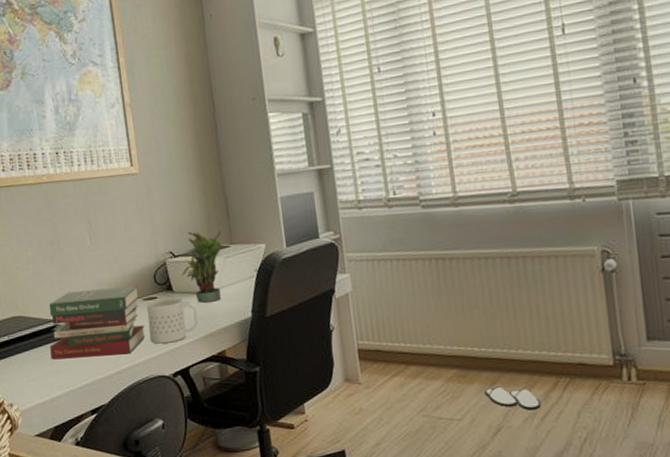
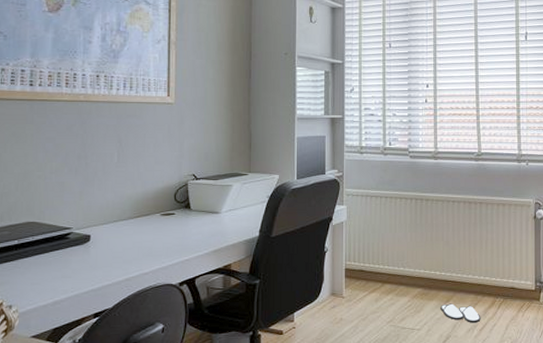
books: present [49,286,146,360] -> none [60,202,159,265]
mug: present [146,297,198,344] -> none [162,215,210,255]
potted plant: present [181,231,222,303] -> none [200,158,241,221]

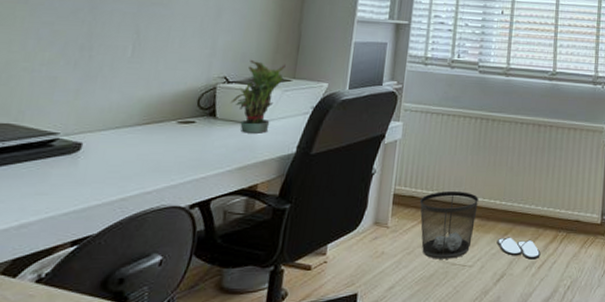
potted plant: none [200,158,241,221] -> present [230,59,286,133]
waste bin: none [368,265,420,324] -> present [419,191,479,259]

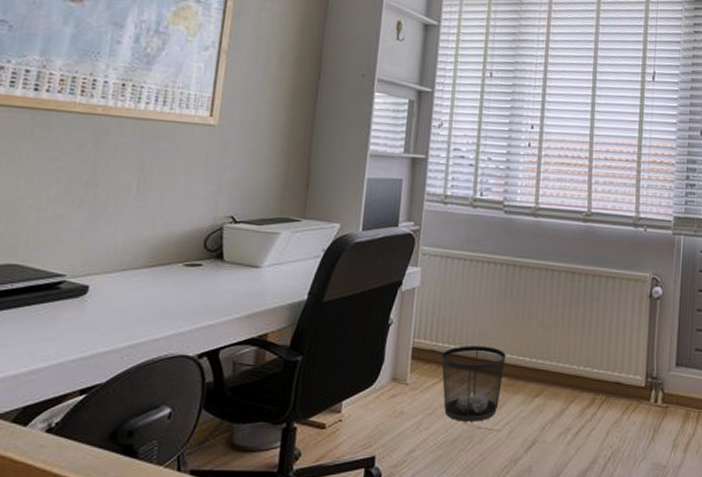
potted plant: present [230,59,286,133] -> none [237,197,295,278]
slippers: present [497,237,541,260] -> none [527,399,577,425]

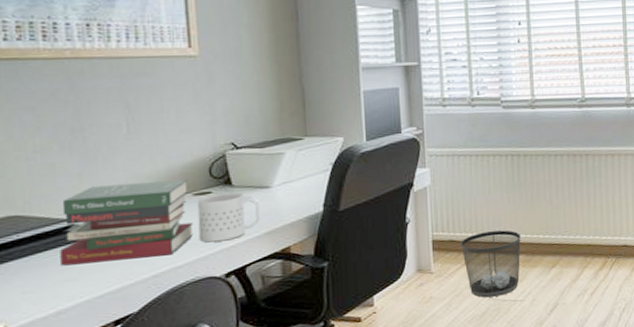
books: none [44,244,181,326] -> present [60,179,194,266]
mug: none [180,267,246,318] -> present [197,192,260,243]

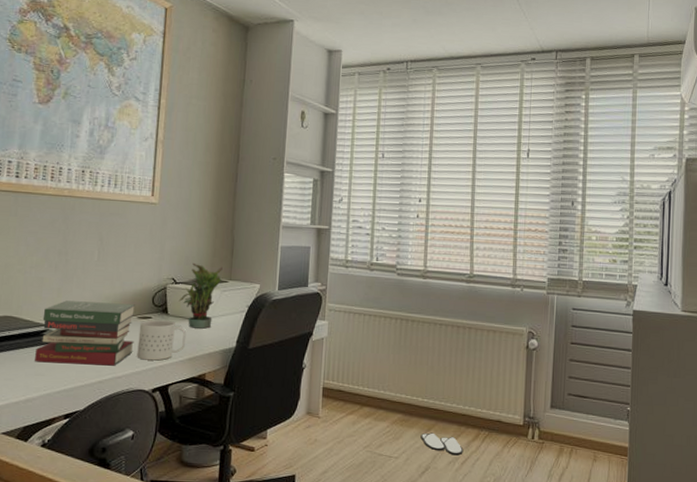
potted plant: none [243,121,295,198] -> present [178,262,223,329]
waste bin: present [460,230,521,298] -> none [346,387,401,450]
slippers: none [545,268,592,288] -> present [420,432,464,456]

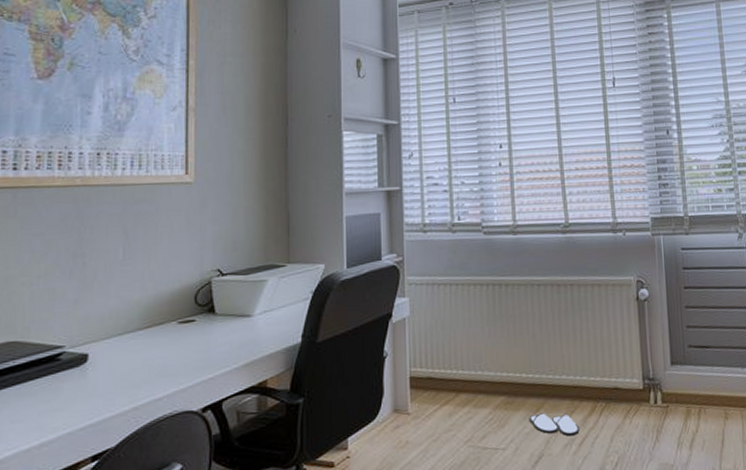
books: present [35,300,135,366] -> none [49,307,175,395]
mug: present [137,319,187,361] -> none [180,320,240,374]
potted plant: present [178,262,223,329] -> none [227,248,278,327]

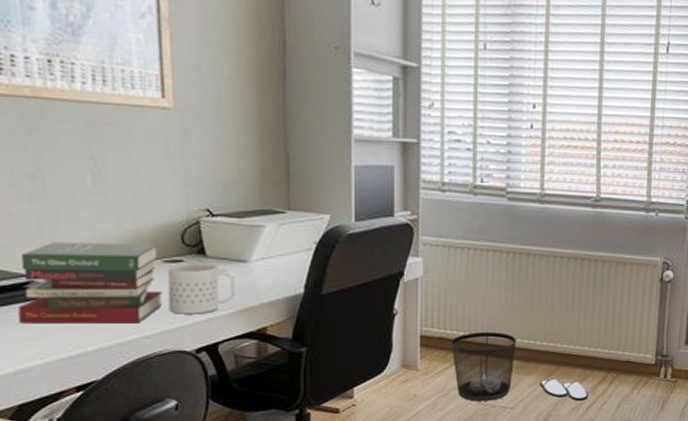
books: none [49,307,175,395] -> present [18,242,163,324]
mug: none [180,320,240,374] -> present [167,262,236,314]
waste bin: none [438,367,503,445] -> present [450,332,516,401]

